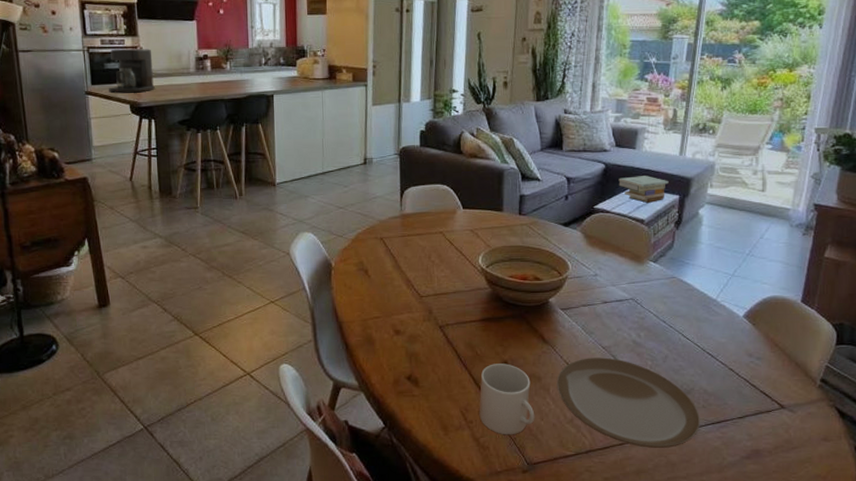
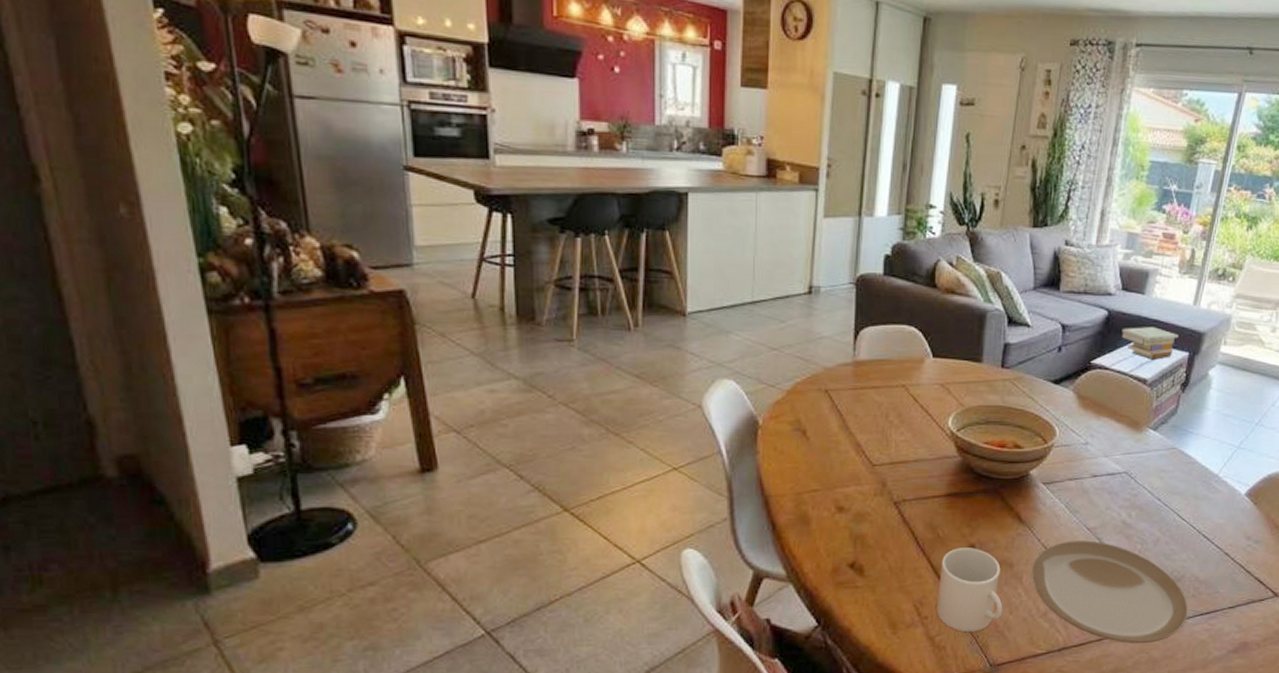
coffee maker: present [108,48,155,93] -> none [440,107,513,174]

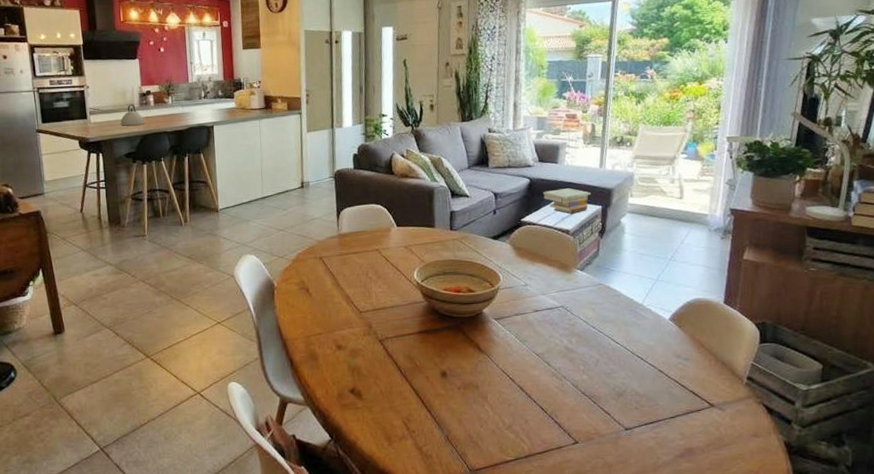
kettle: none [544,145,582,178] -> present [121,104,144,126]
mug: present [936,548,1003,633] -> none [420,373,475,443]
plate: present [1031,540,1188,643] -> none [493,364,634,450]

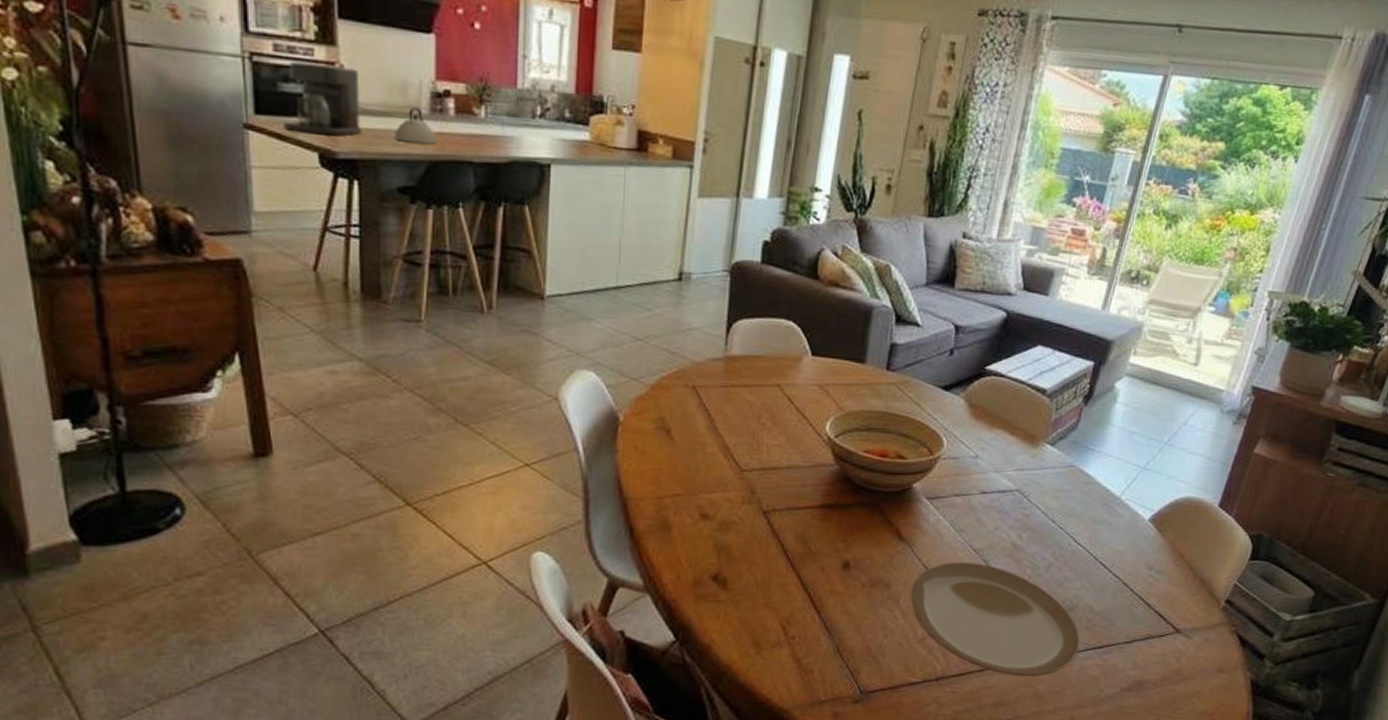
coffee maker: none [57,87,102,130] -> present [282,61,362,136]
plate: none [493,364,634,450] -> present [909,562,1080,676]
books: present [543,188,591,214] -> none [1020,331,1084,368]

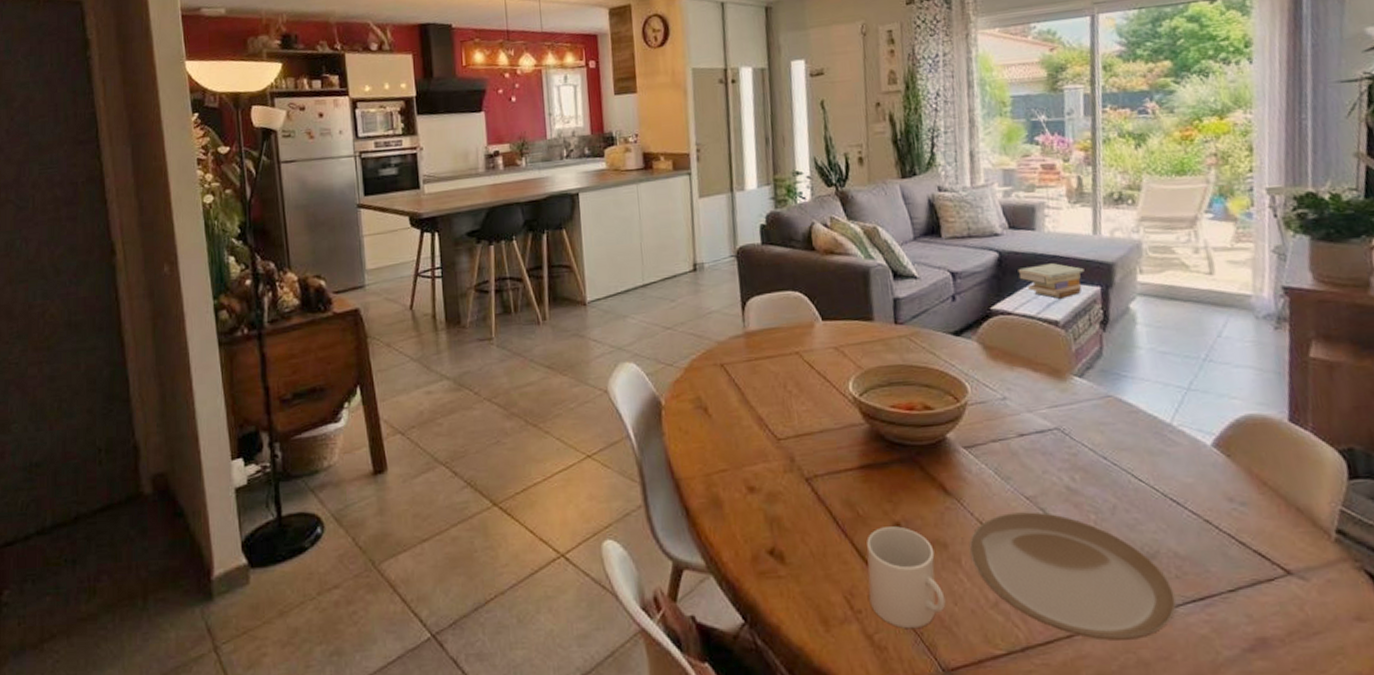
coffee maker: present [282,61,362,136] -> none [383,148,438,204]
kettle: present [395,106,436,144] -> none [462,168,491,197]
mug: none [804,564,877,656] -> present [866,526,946,629]
books: none [1020,331,1084,368] -> present [1018,263,1085,299]

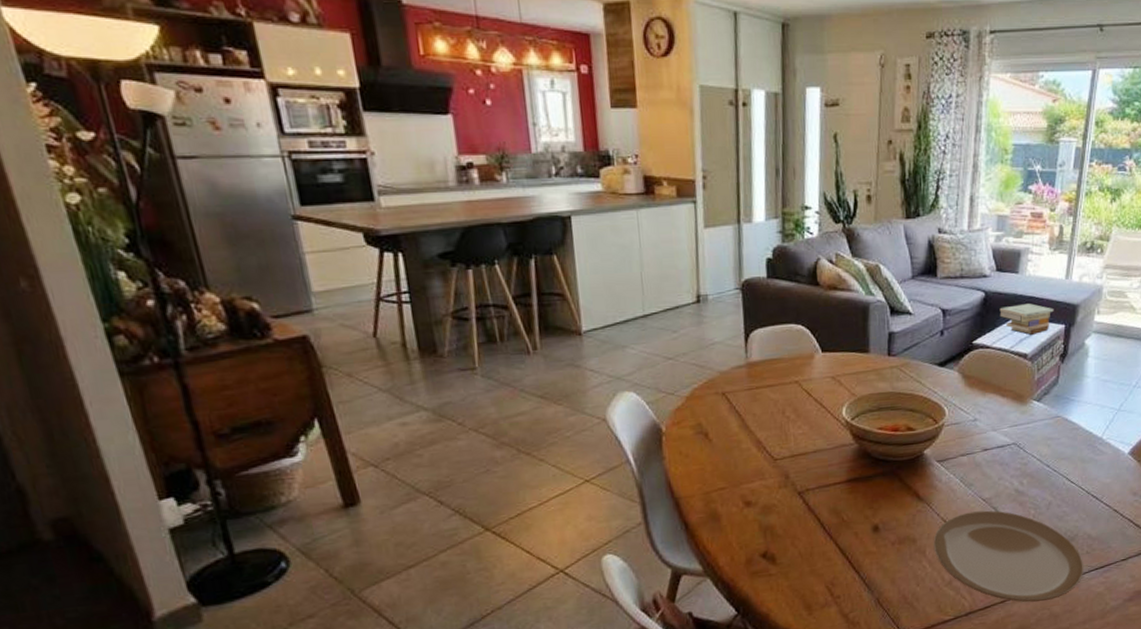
mug: present [866,526,946,629] -> none [847,527,910,607]

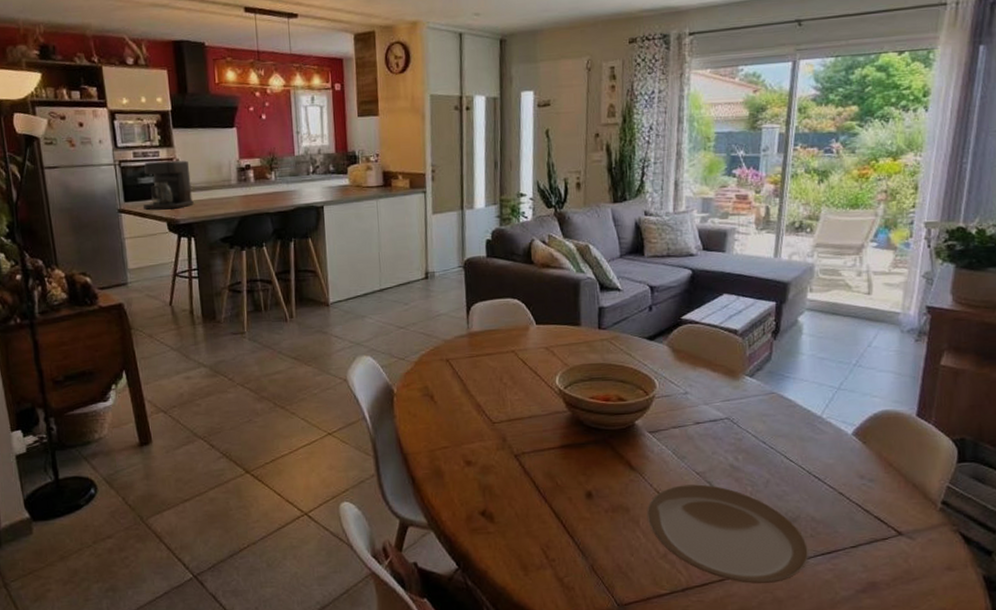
coffee maker: none [325,153,399,217] -> present [142,160,194,210]
books: present [999,303,1054,335] -> none [707,281,764,311]

